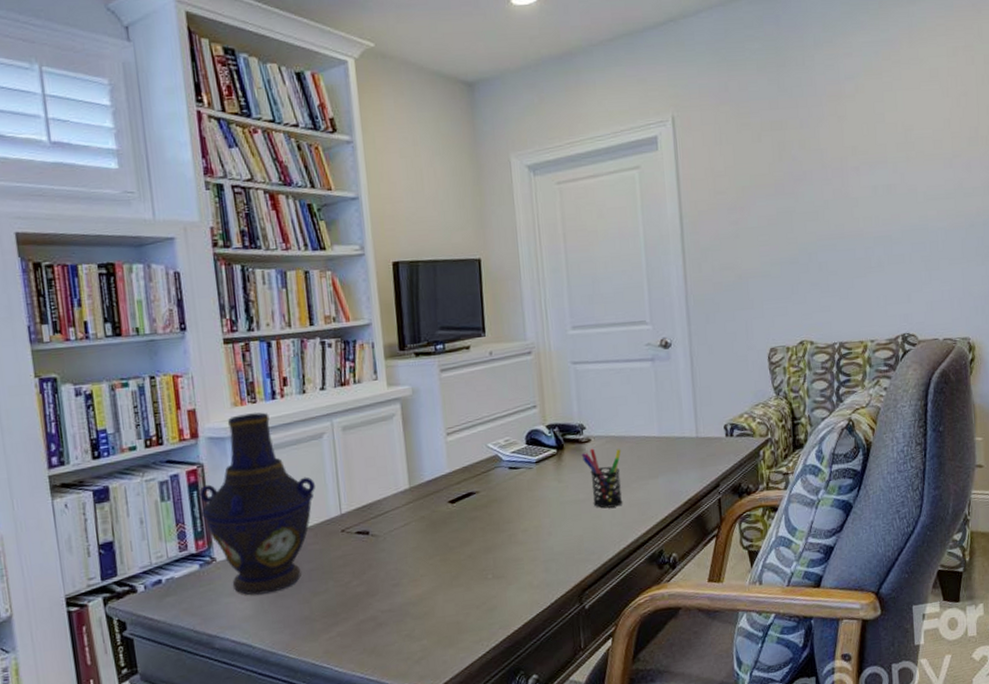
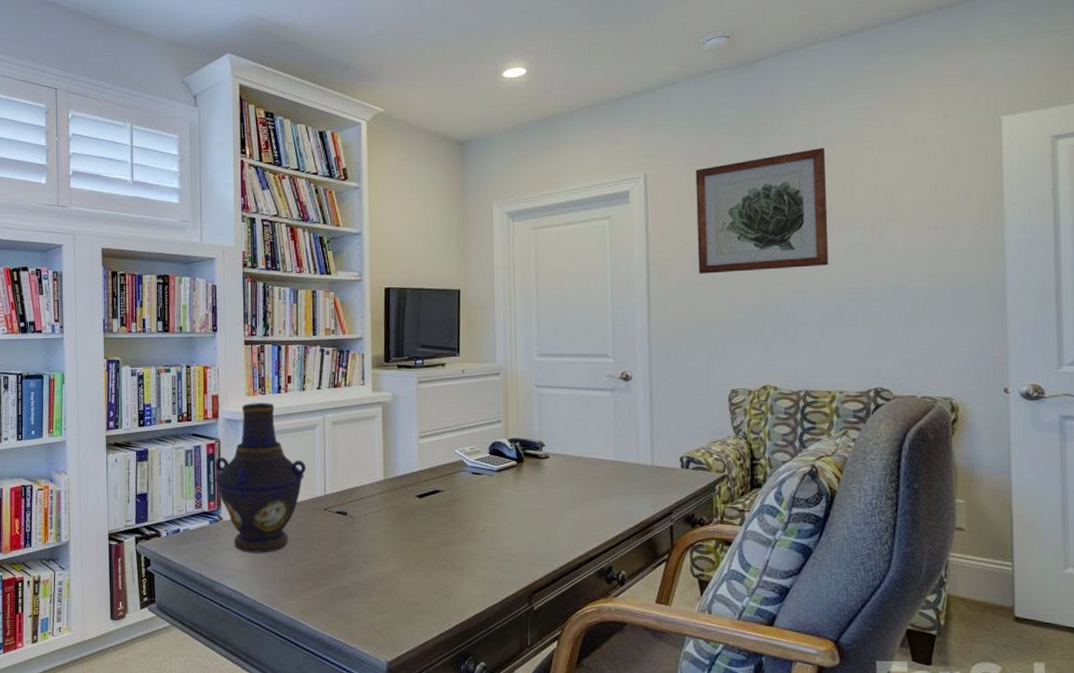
pen holder: present [581,448,623,509] -> none [539,464,578,520]
wall art: none [724,83,856,226] -> present [695,147,829,274]

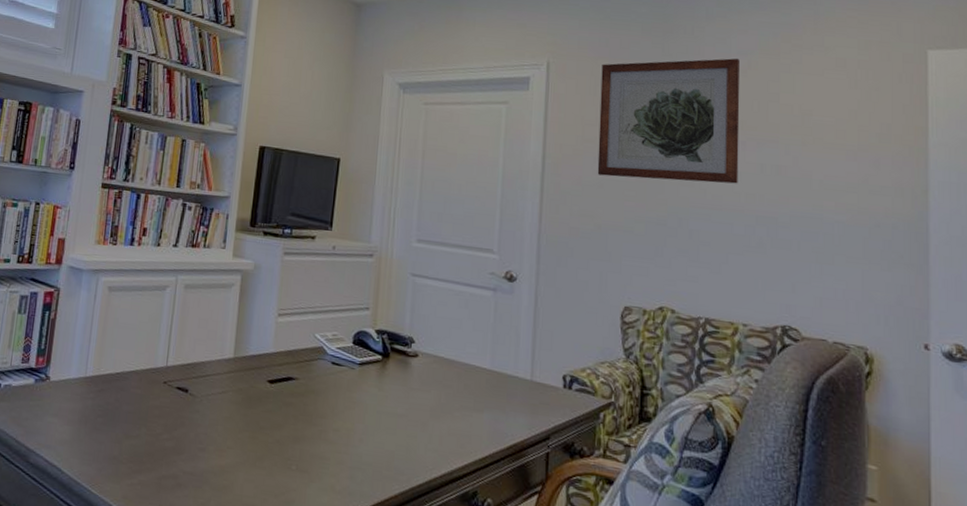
vase: present [214,403,306,553] -> none [47,252,150,424]

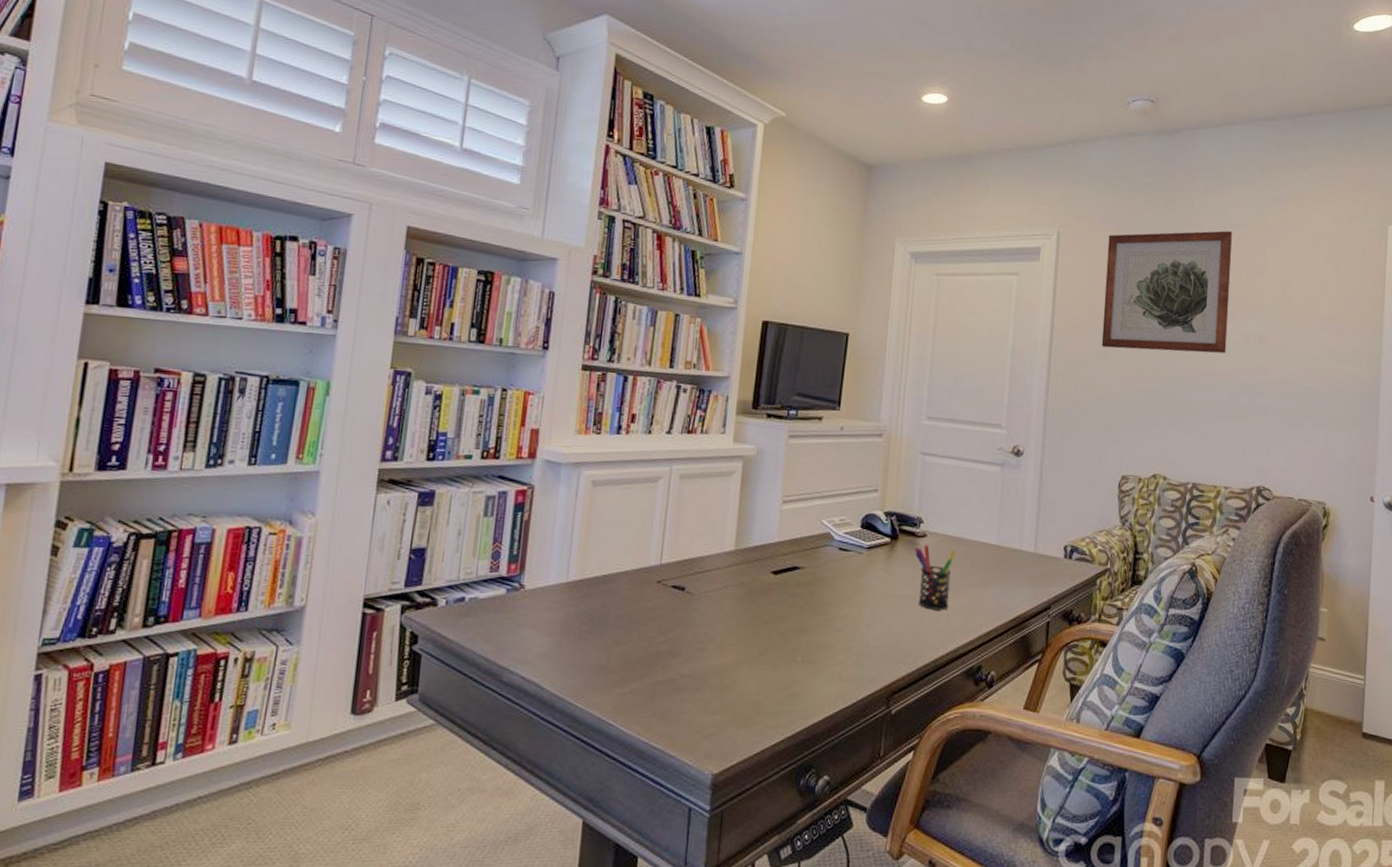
pen holder: none [406,364,448,432] -> present [914,544,956,610]

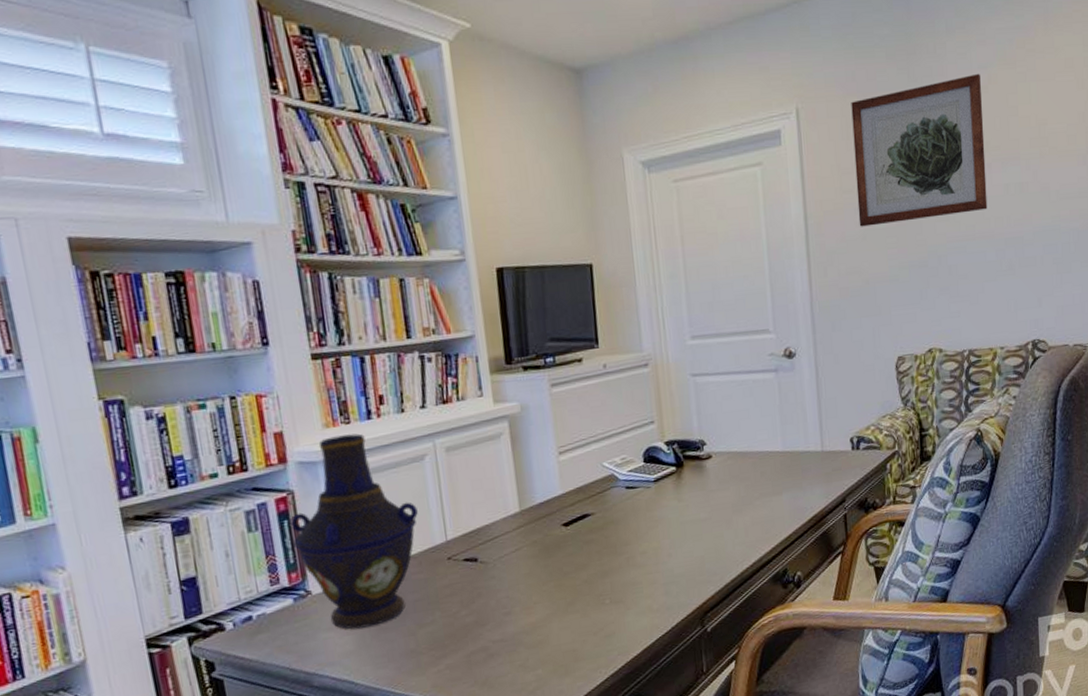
vase: none [520,443,641,633] -> present [290,433,418,629]
pen holder: present [914,544,956,610] -> none [702,465,746,528]

